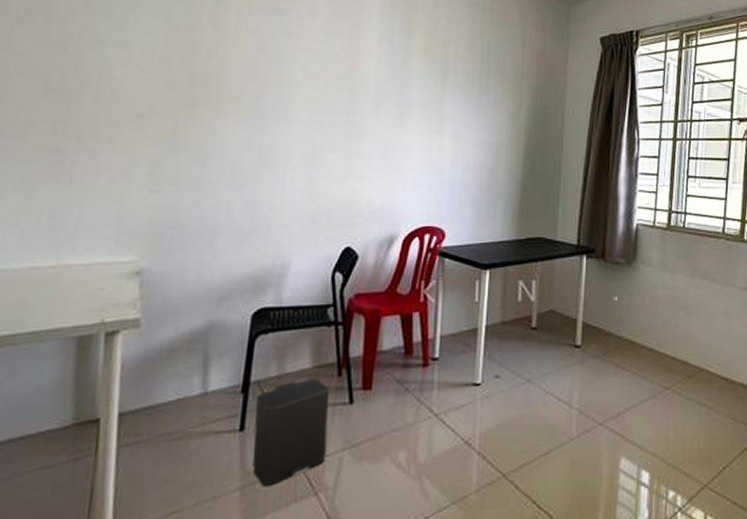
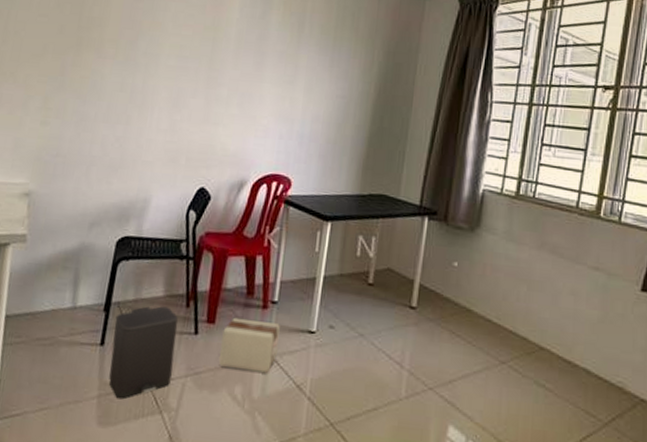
box: none [379,379,443,435] -> present [219,317,280,373]

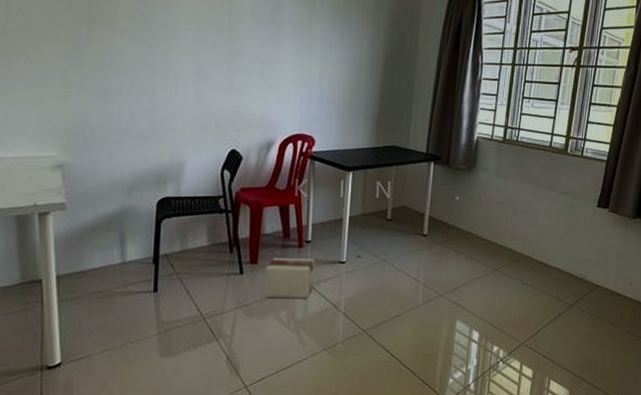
pedal bin: present [109,306,178,399] -> none [165,254,224,334]

